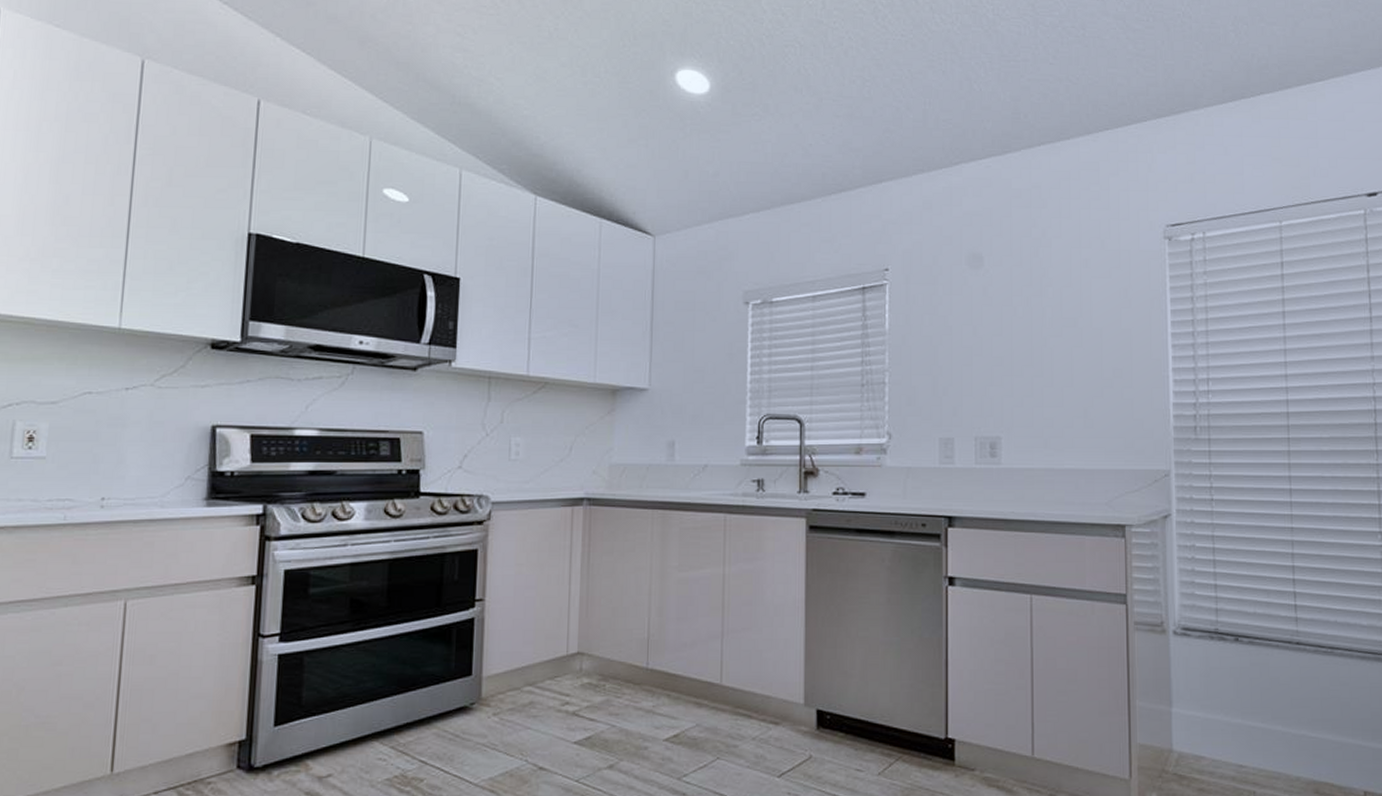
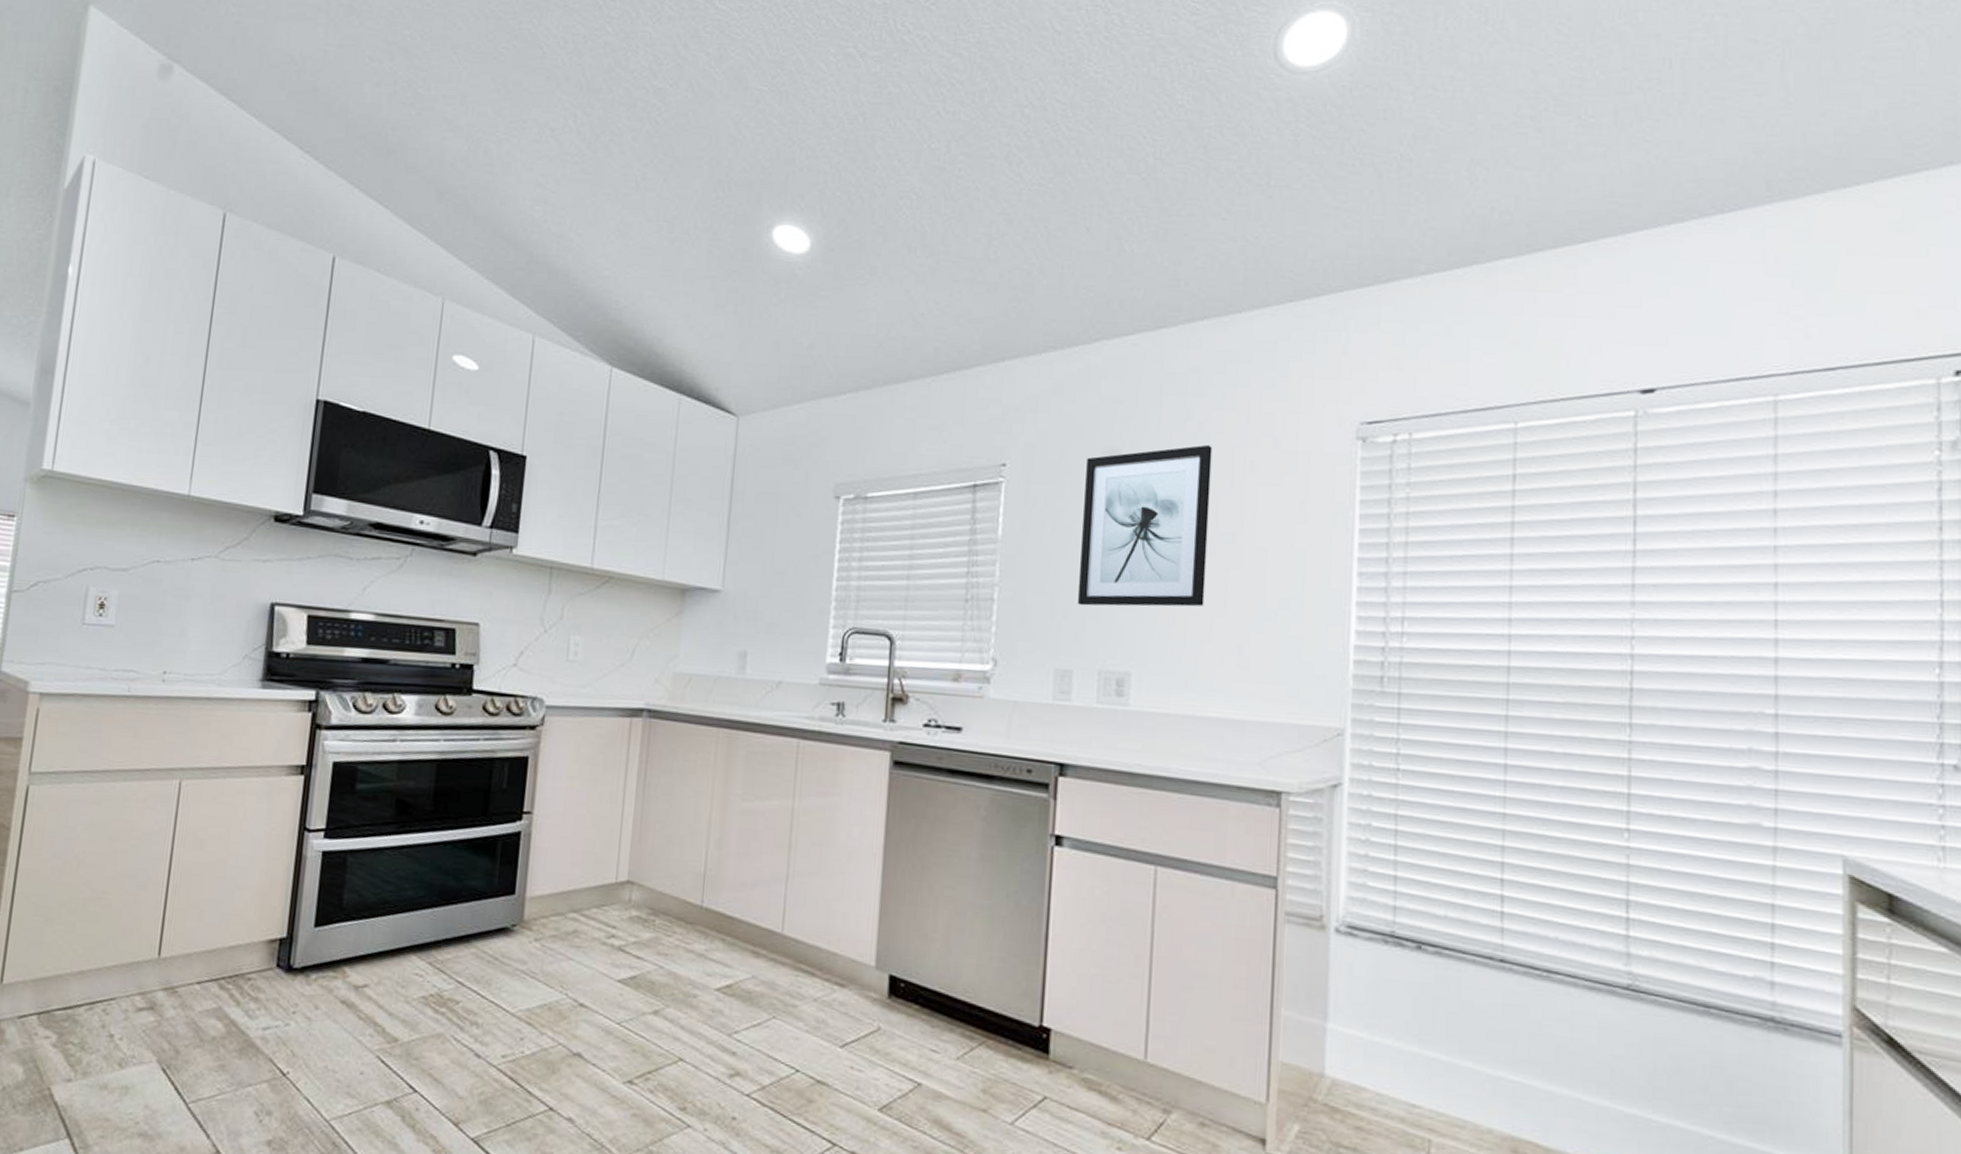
wall art: none [954,247,1056,384] -> present [1077,444,1213,607]

